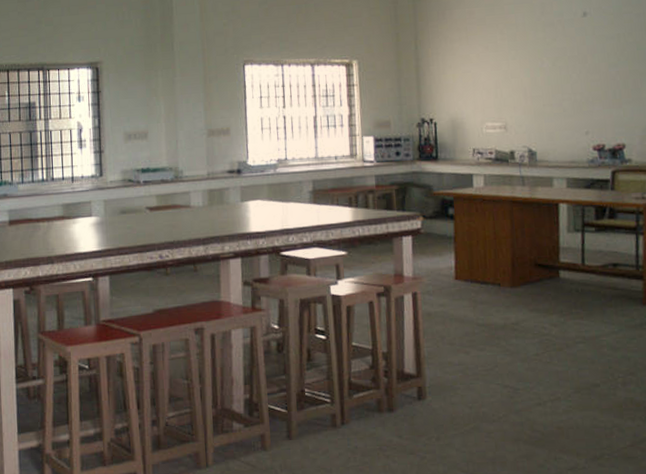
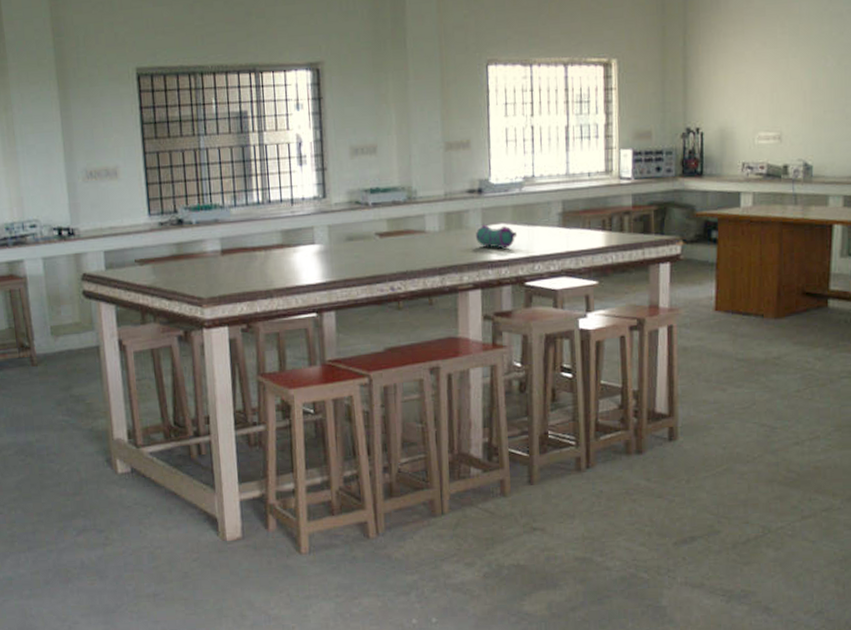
pencil case: none [235,200,273,222] -> present [475,224,518,249]

